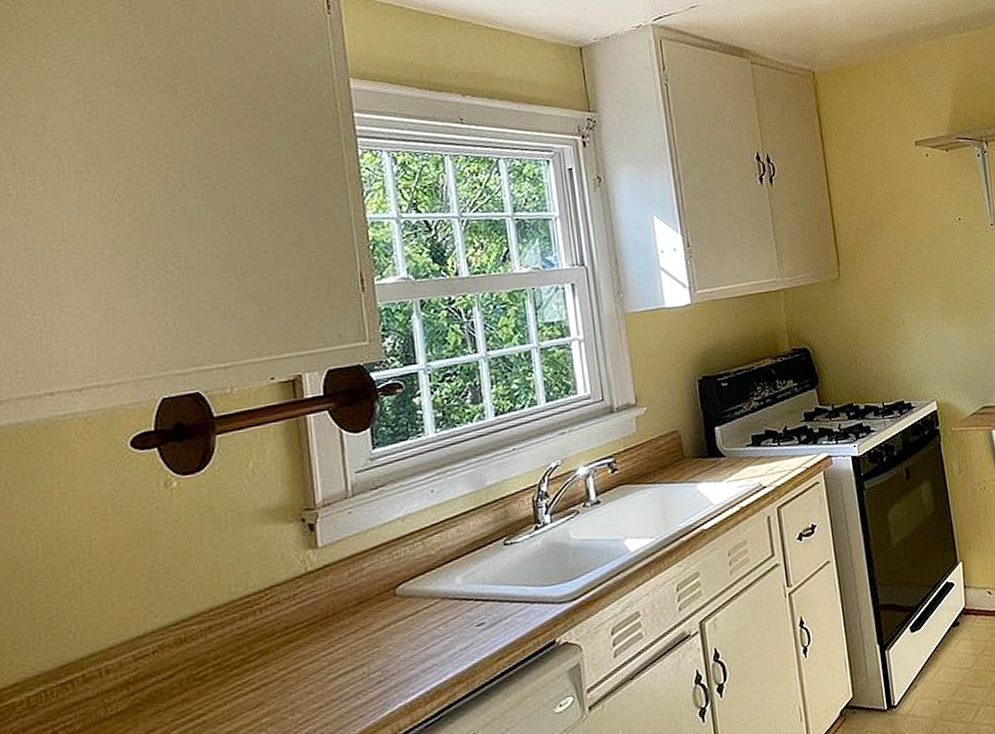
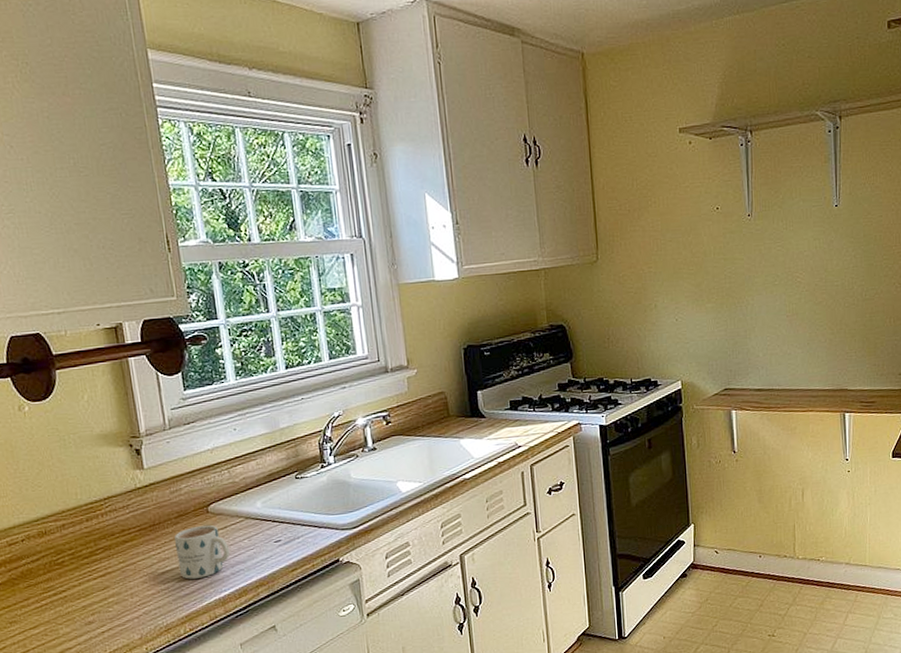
mug: none [352,611,421,684] -> present [175,524,230,579]

